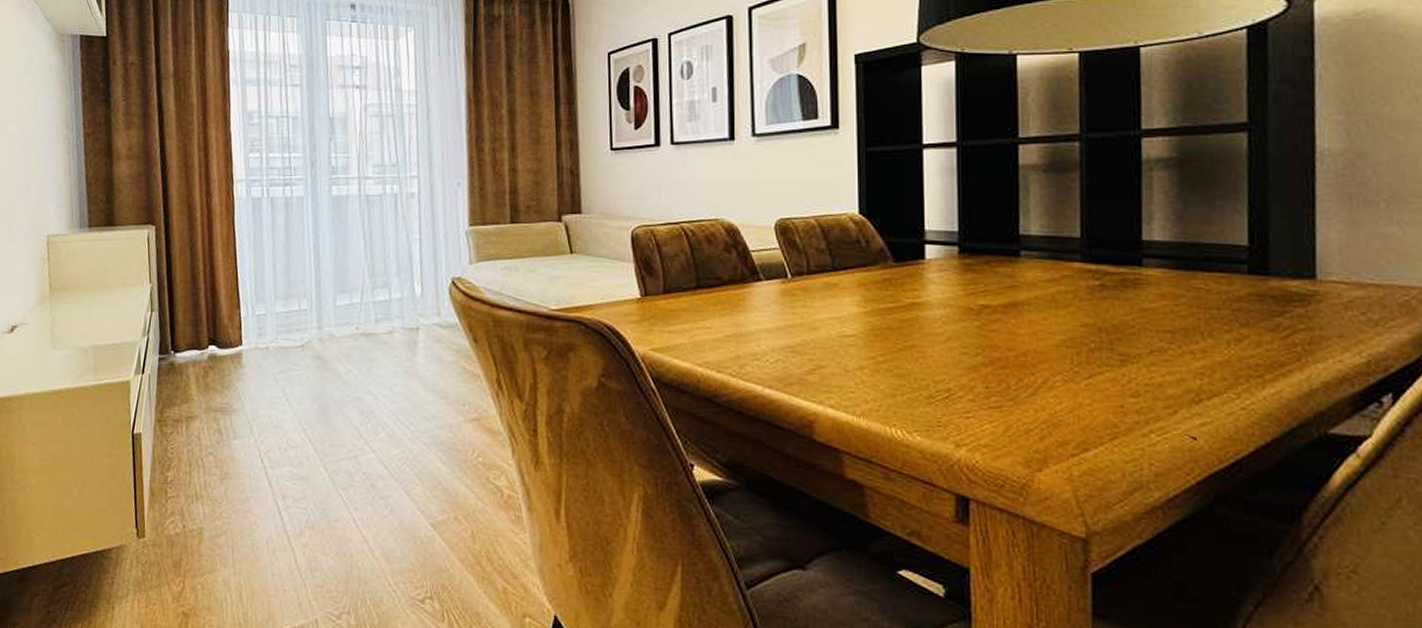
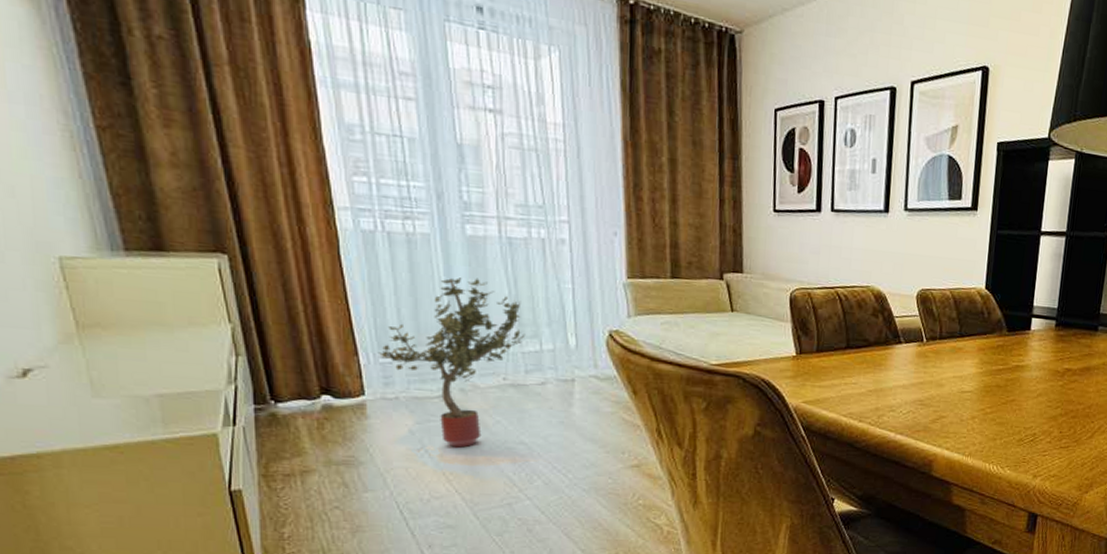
potted tree: none [255,233,377,397] -> present [377,277,526,448]

